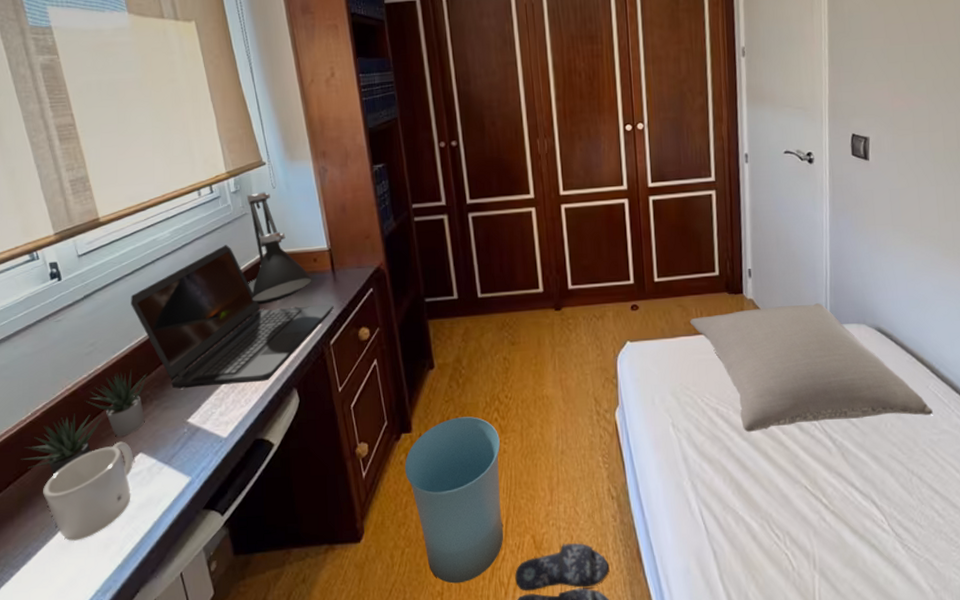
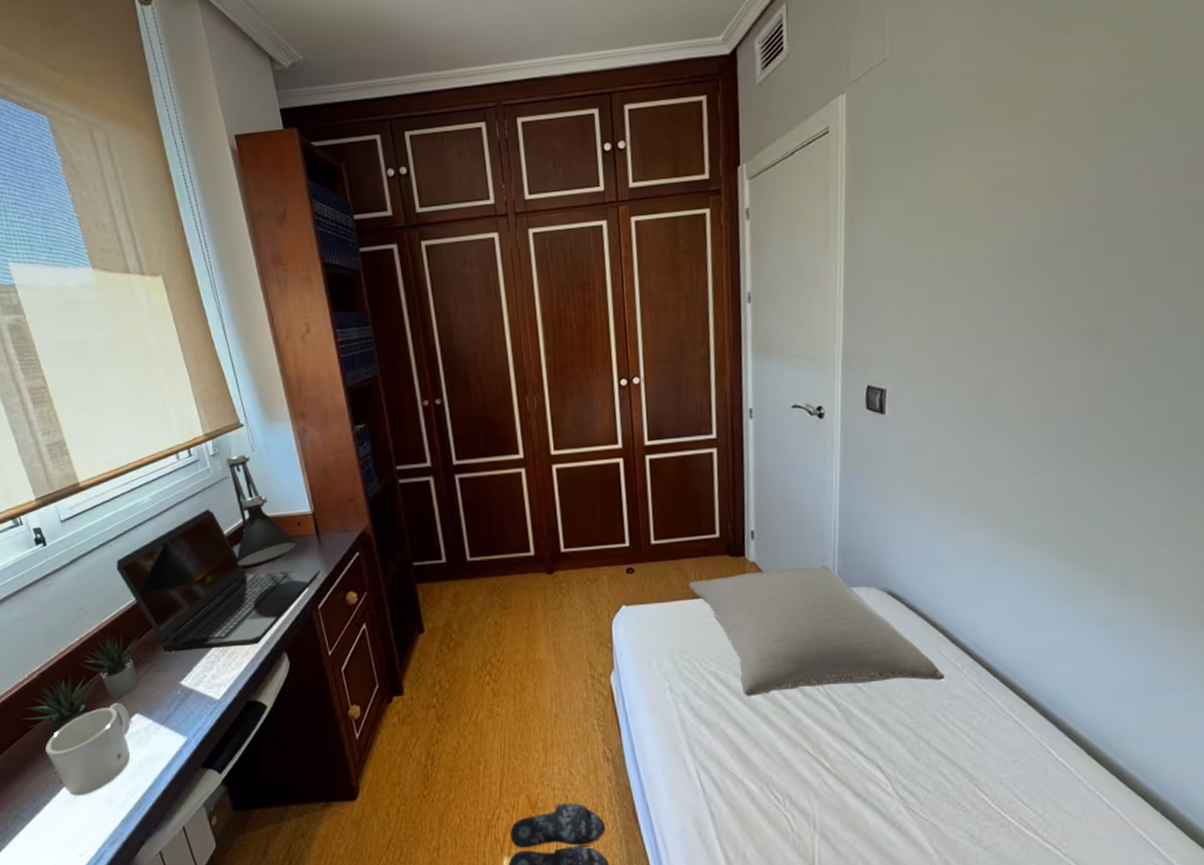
waste bin: present [404,416,504,584] -> none [397,680,499,840]

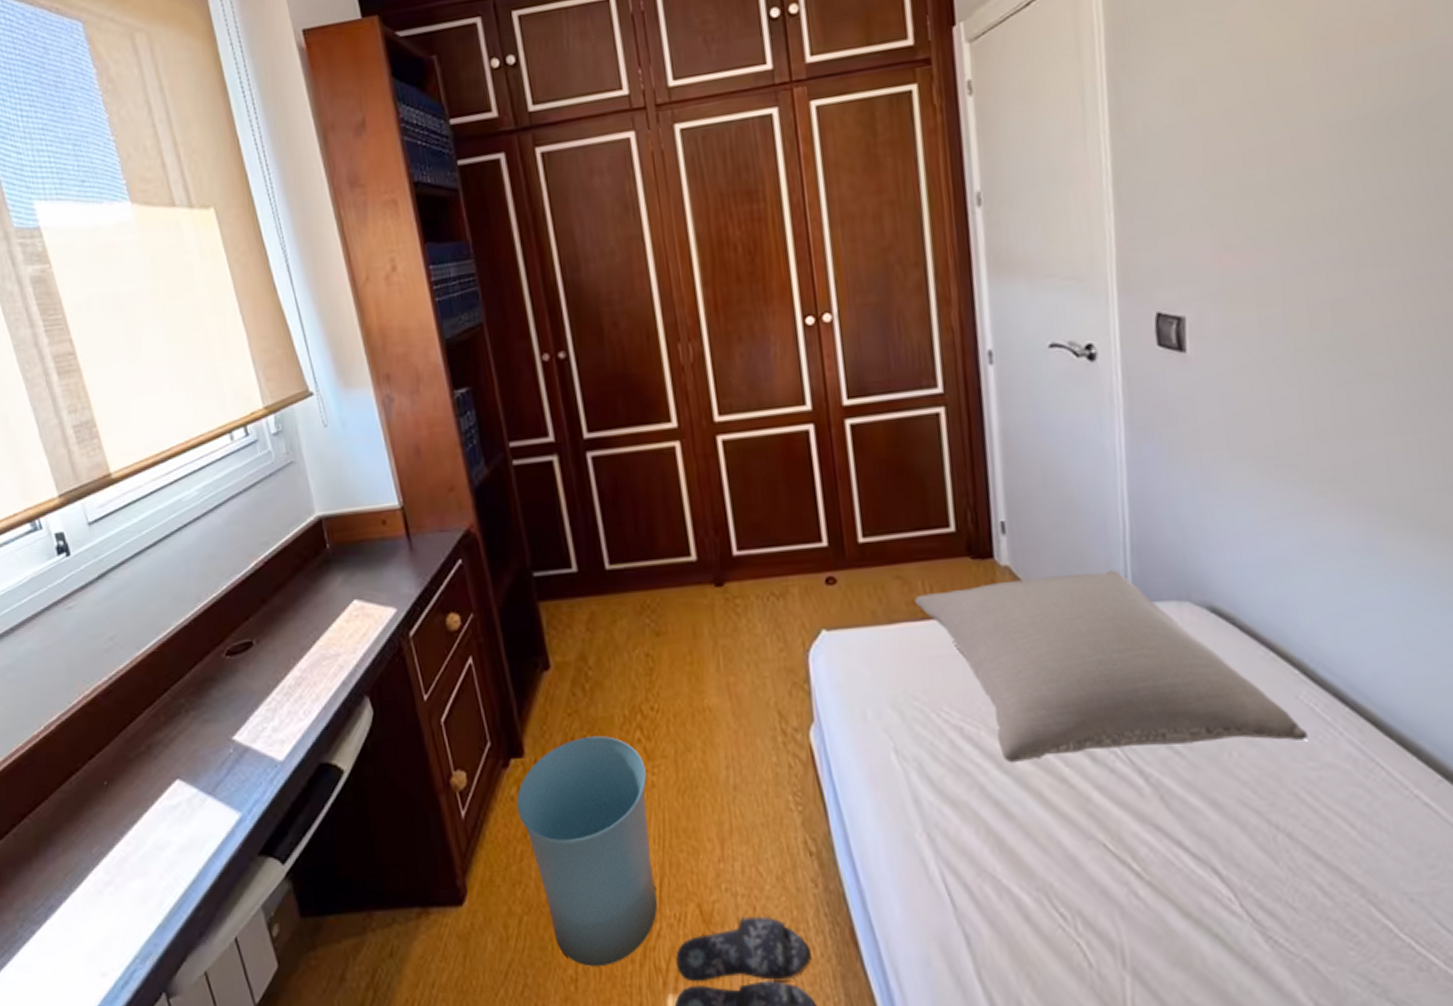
succulent plant: present [22,633,139,735] -> none [35,671,181,807]
mug: present [45,702,131,796] -> none [63,764,170,891]
laptop computer: present [116,509,320,652] -> none [154,504,412,696]
desk lamp: present [226,454,297,570] -> none [291,431,382,584]
waste bin: none [397,680,499,840] -> present [516,736,658,967]

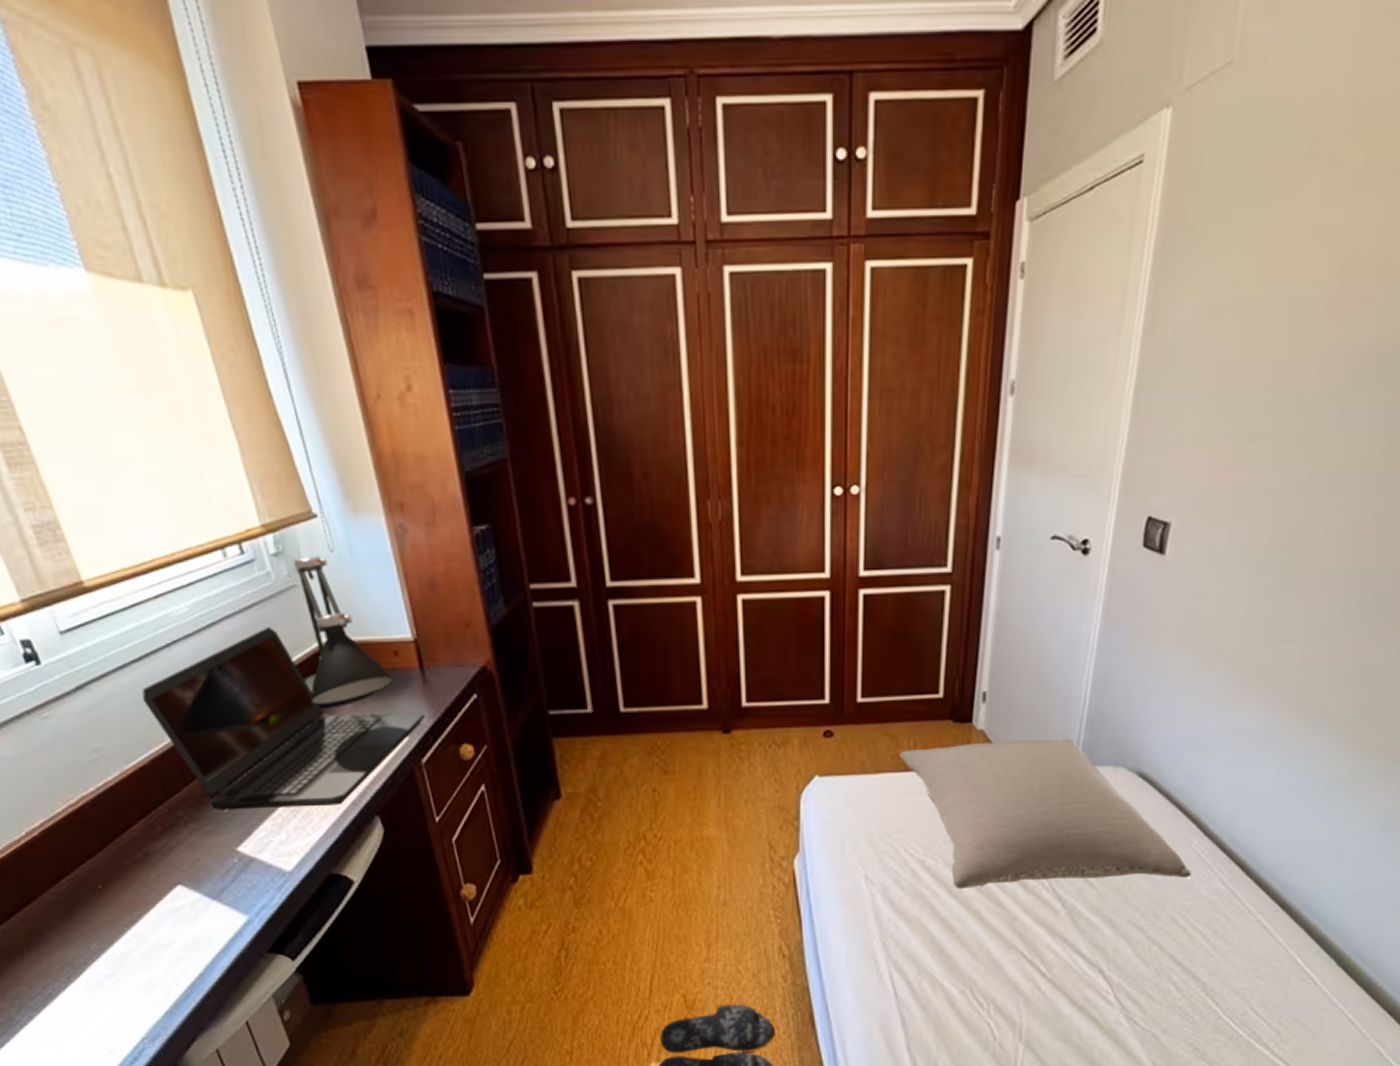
laptop computer: none [154,504,412,696] -> present [142,627,425,810]
desk lamp: none [291,431,382,584] -> present [293,556,393,709]
waste bin: present [516,736,658,967] -> none [523,858,648,1043]

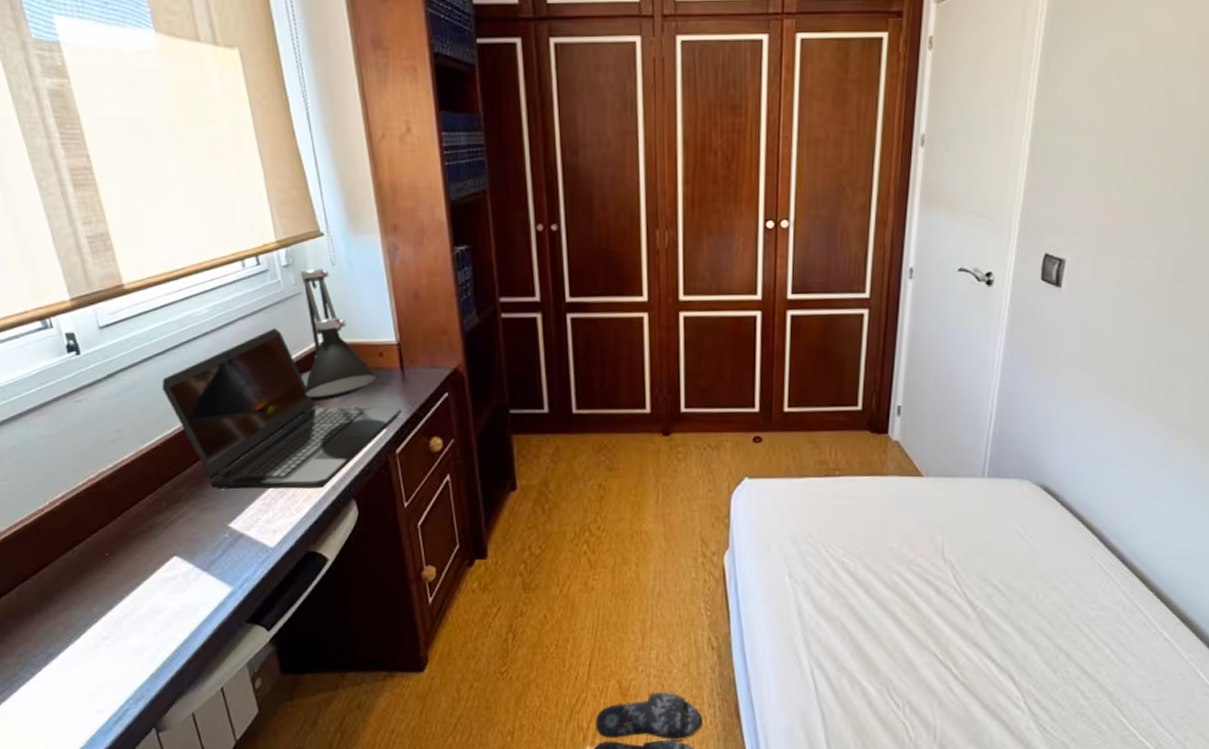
pillow: present [899,739,1191,890] -> none [821,452,1094,591]

